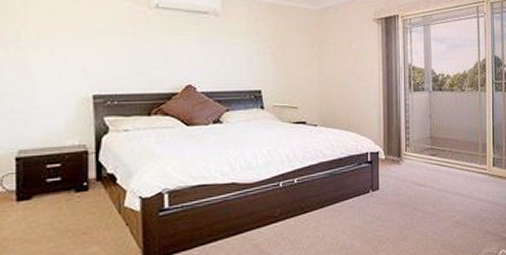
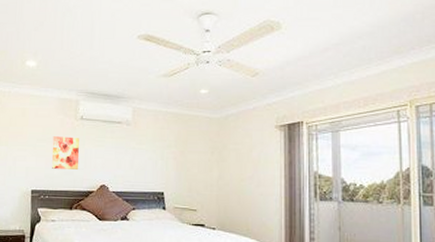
wall art: none [119,28,157,68] -> present [51,136,80,170]

